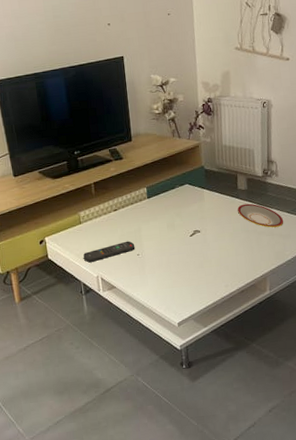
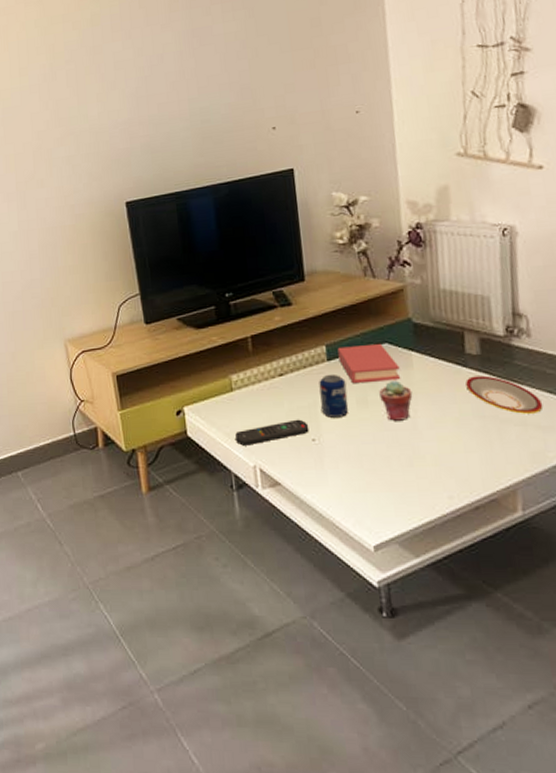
beverage can: none [142,207,162,238] -> present [319,374,349,418]
book: none [154,185,197,214] -> present [337,344,401,384]
potted succulent: none [182,210,204,238] -> present [379,380,413,421]

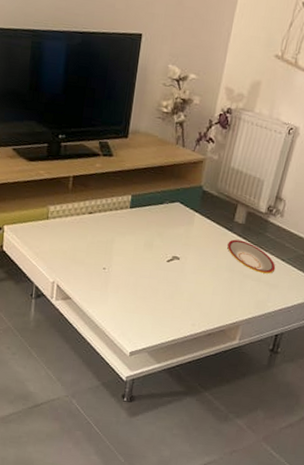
remote control: present [235,419,309,446] -> none [42,250,103,265]
beverage can: present [319,374,349,418] -> none [116,219,140,255]
book: present [337,344,401,384] -> none [139,199,184,233]
potted succulent: present [379,380,413,421] -> none [162,232,188,264]

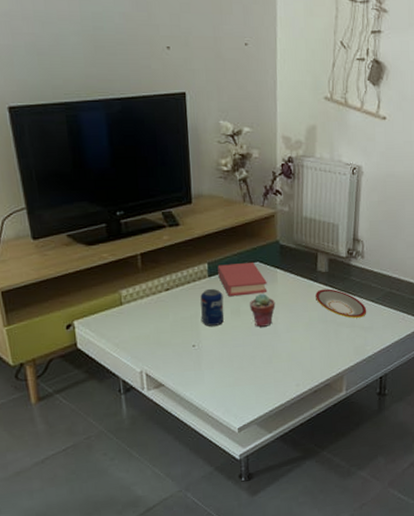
beverage can: none [116,219,140,255] -> present [200,288,225,326]
book: none [139,199,184,233] -> present [217,263,268,297]
potted succulent: none [162,232,188,264] -> present [250,293,276,327]

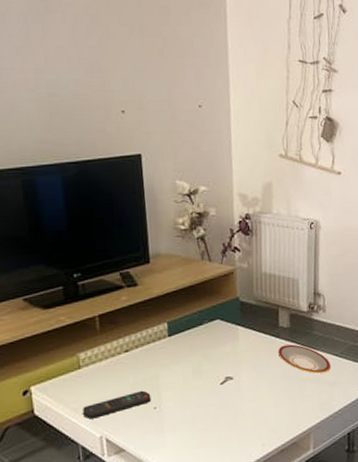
remote control: none [124,328,190,354] -> present [83,390,151,419]
beverage can: present [200,288,225,326] -> none [160,348,186,387]
book: present [217,263,268,297] -> none [177,320,229,356]
potted succulent: present [250,293,276,327] -> none [211,351,238,386]

